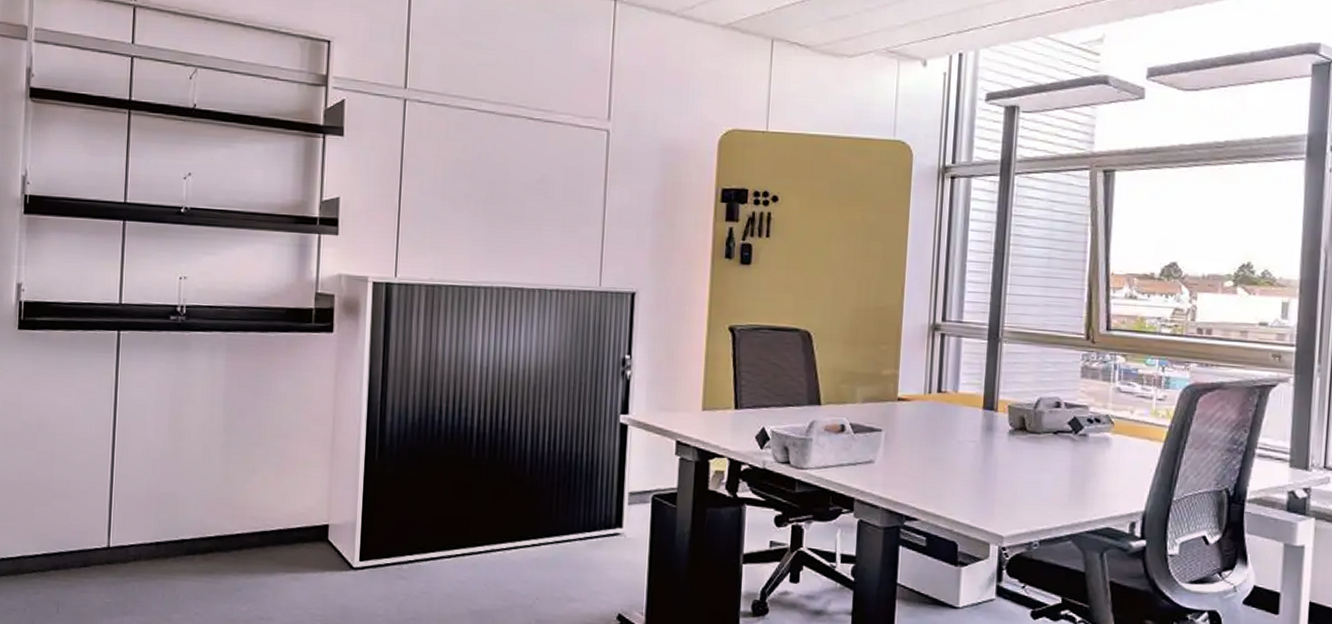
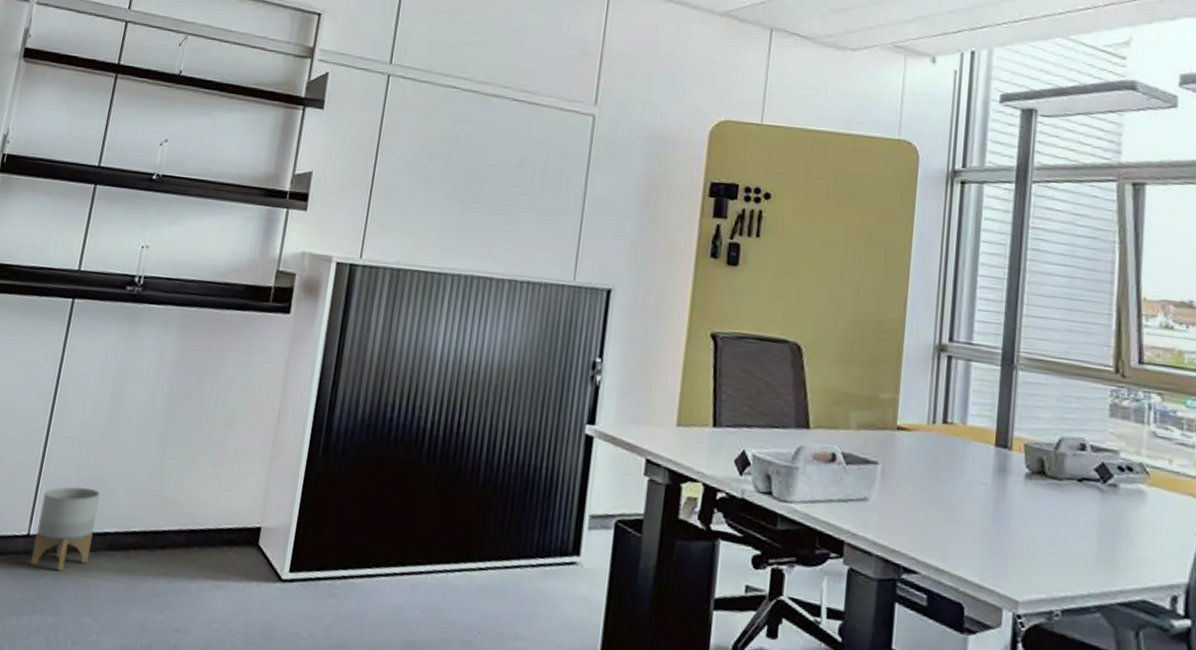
planter: none [114,502,172,576] -> present [30,487,100,571]

